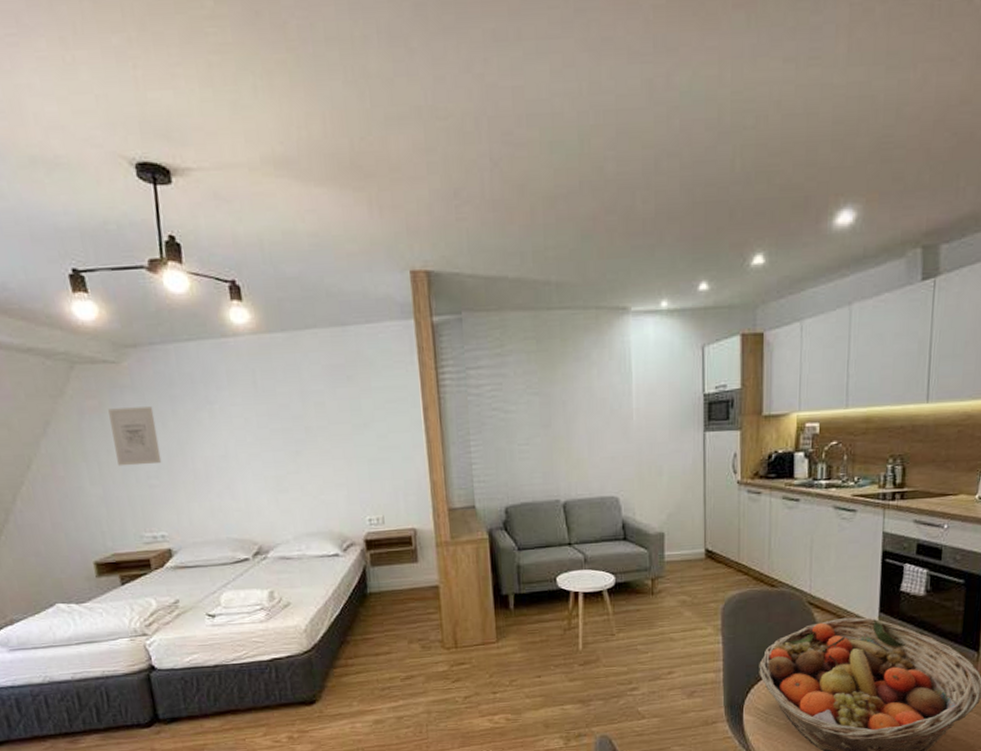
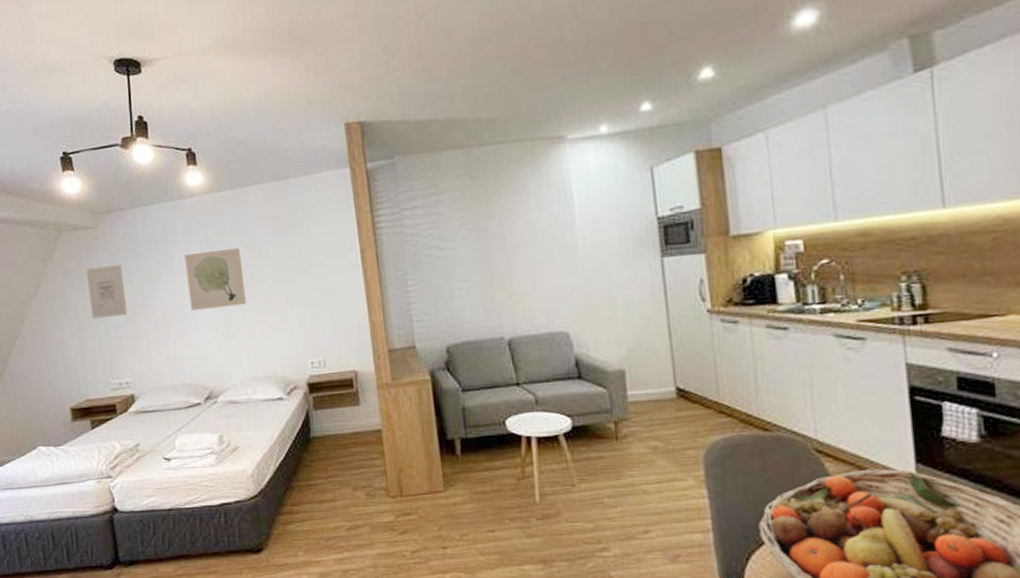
wall art: none [228,396,299,461] -> present [184,248,246,311]

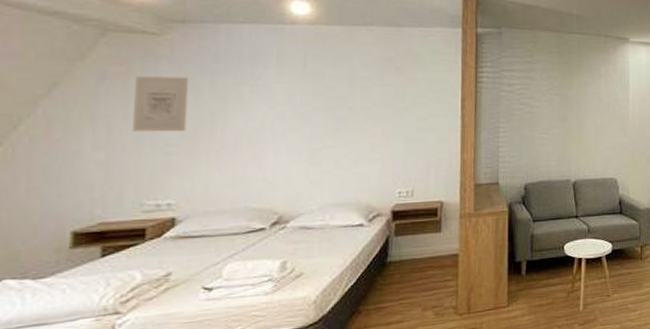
wall art: present [184,248,246,311] -> none [271,78,340,134]

